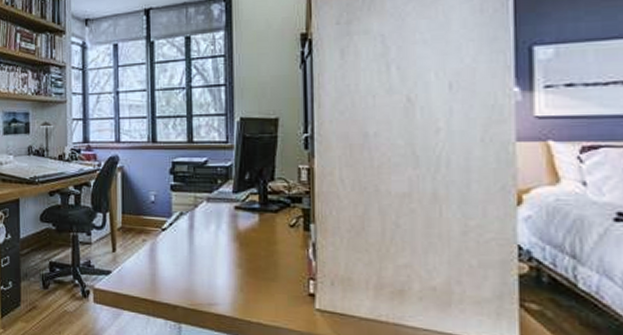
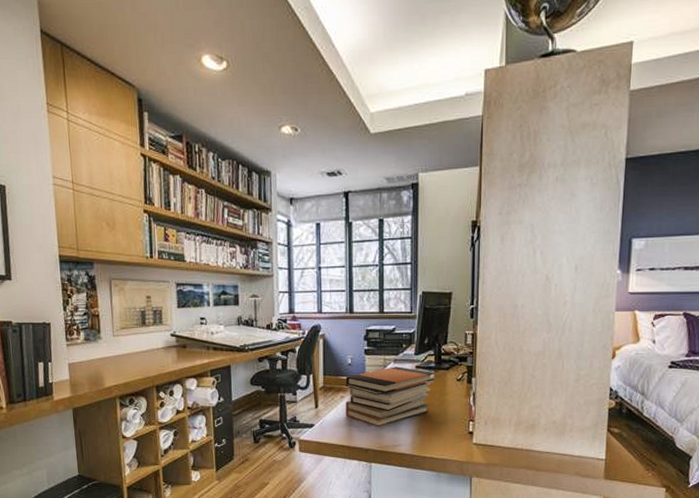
book stack: none [148,206,259,279] -> present [345,366,434,427]

